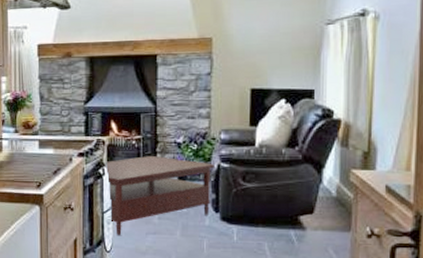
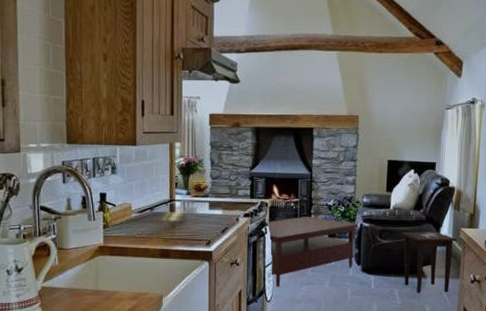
side table: none [269,174,347,249] -> present [400,232,458,293]

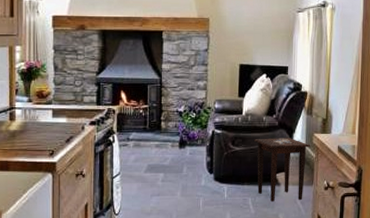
coffee table: present [267,216,359,287] -> none [115,123,211,199]

